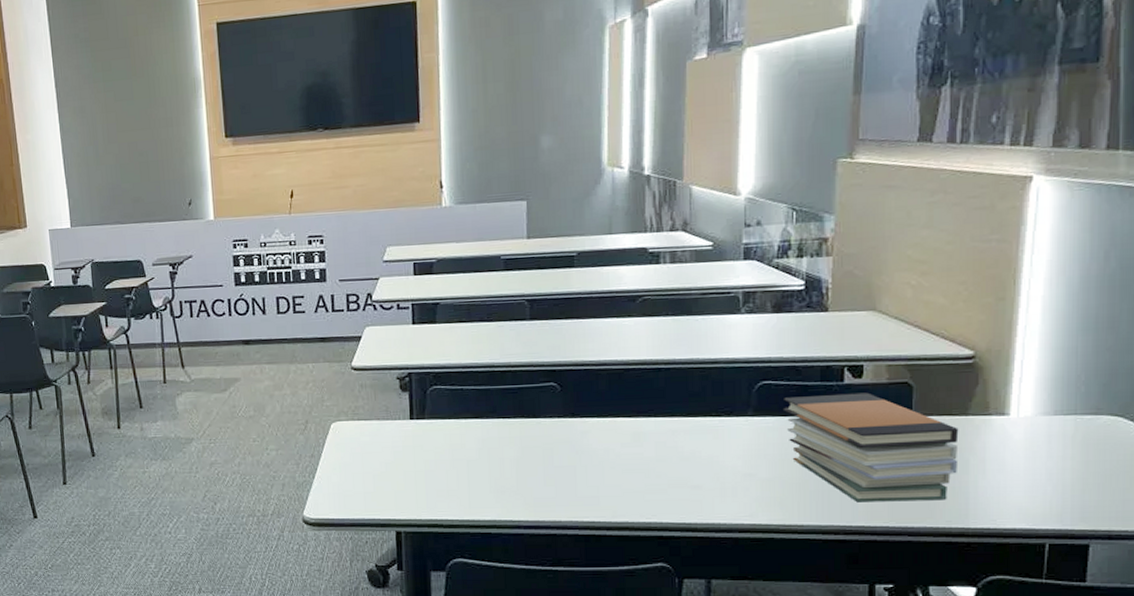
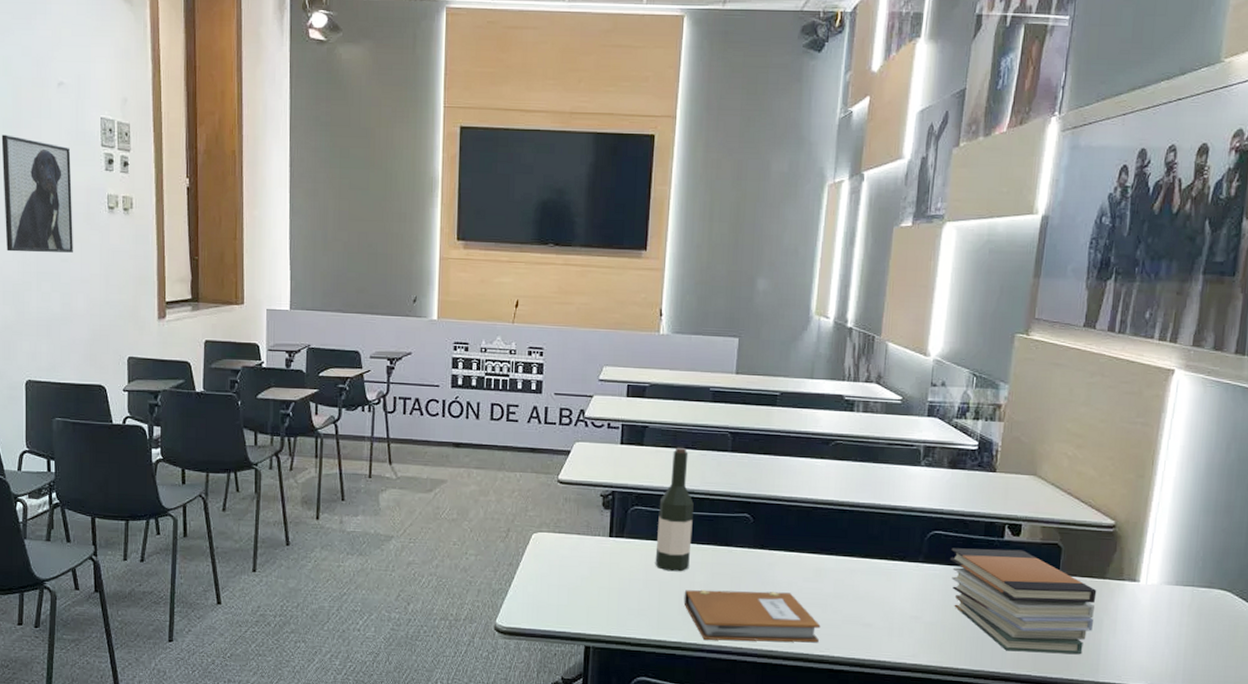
wine bottle: none [458,320,497,449] -> present [655,447,694,572]
notebook: none [494,460,645,516] -> present [683,589,821,643]

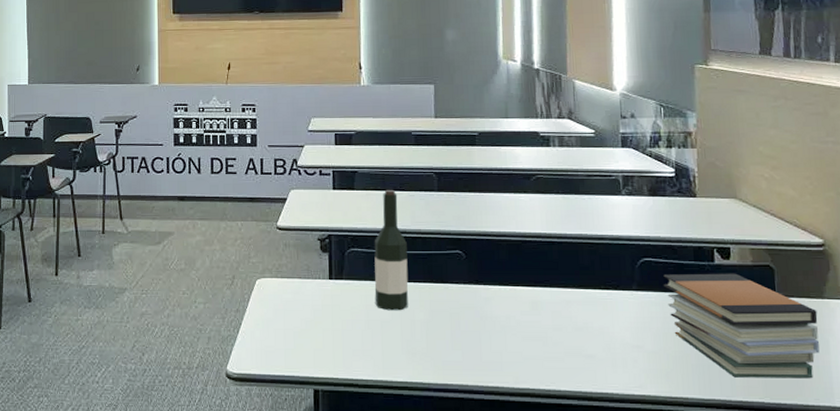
notebook: present [683,589,821,643] -> none [406,327,544,379]

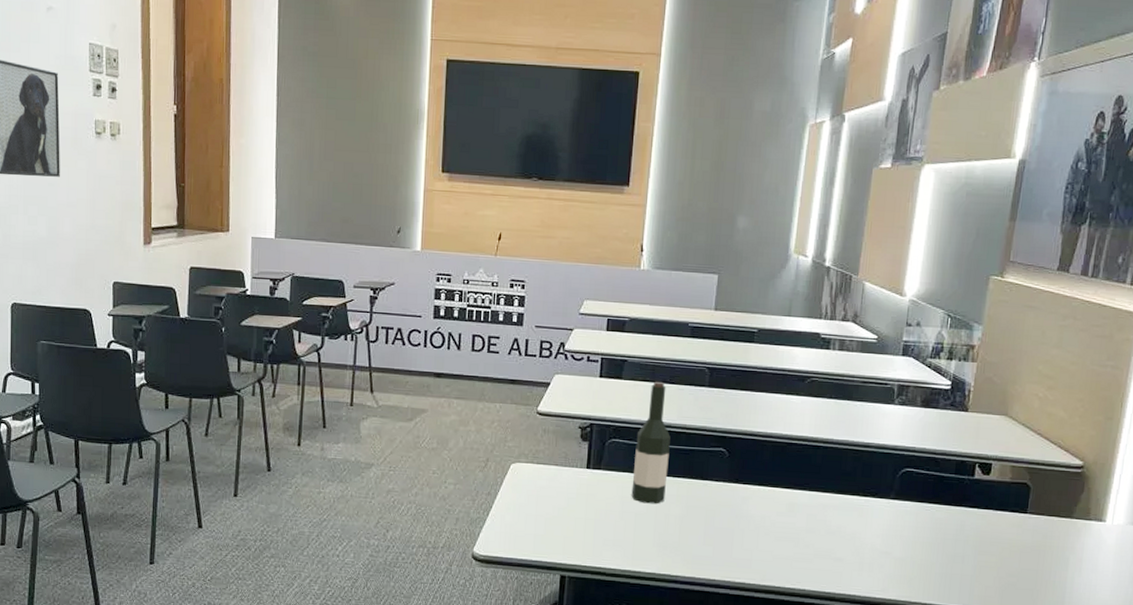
book stack: present [663,273,820,379] -> none [920,485,1064,592]

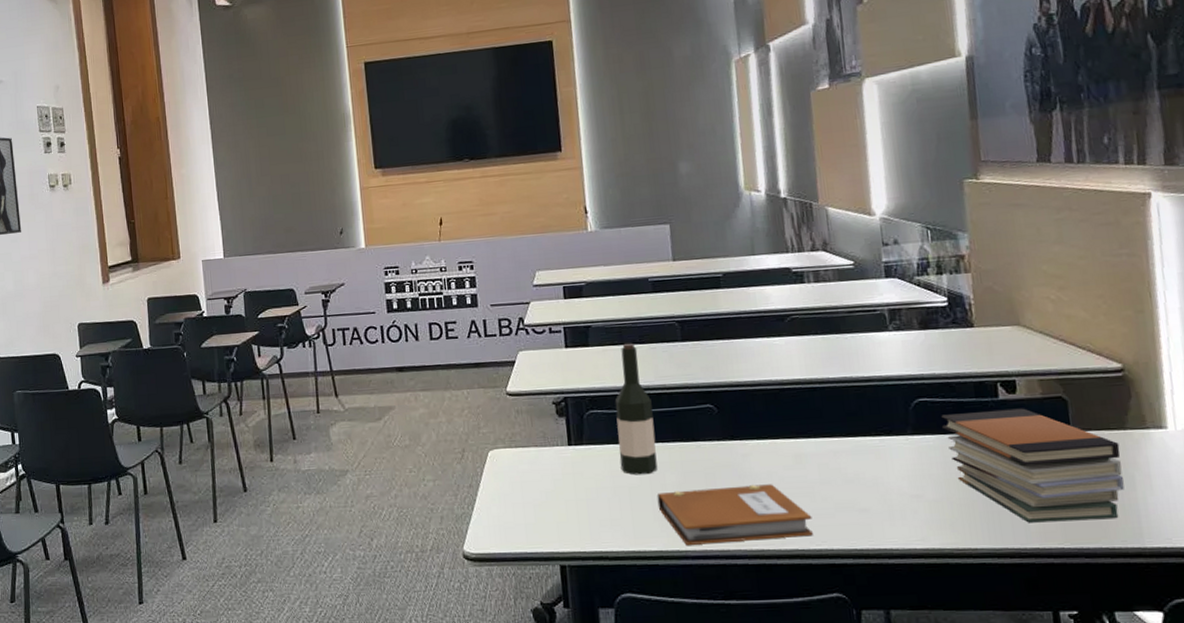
notebook: none [658,522,793,576] -> present [656,484,813,545]
book stack: none [920,485,1064,592] -> present [941,408,1125,523]

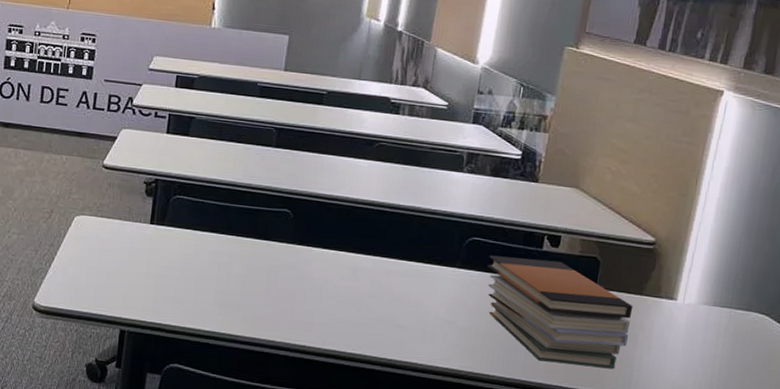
wine bottle: present [614,343,658,476] -> none [194,139,236,263]
notebook: present [656,484,813,545] -> none [220,281,355,341]

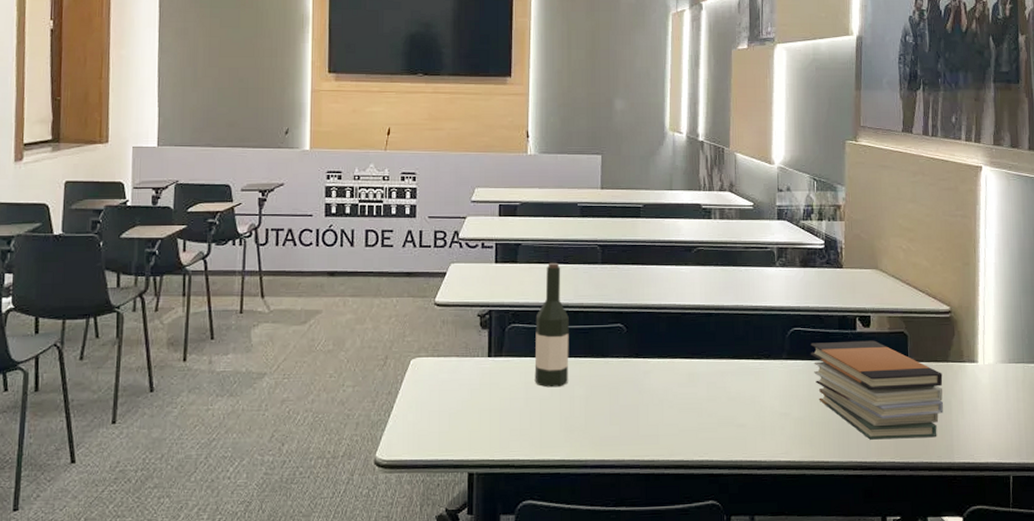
wine bottle: none [194,139,236,263] -> present [534,262,569,388]

